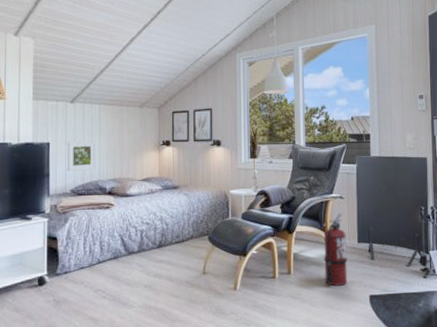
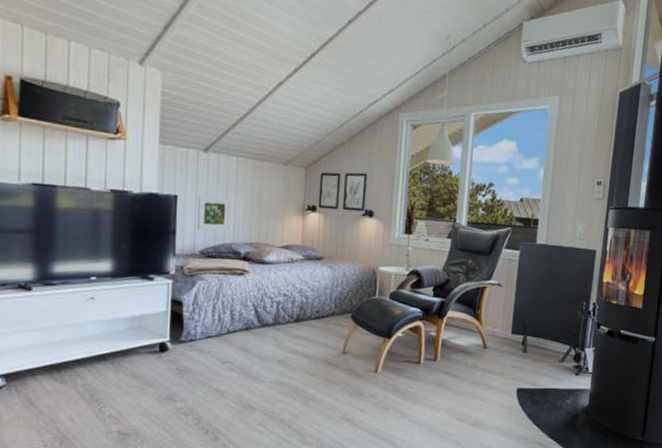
fire extinguisher: present [324,212,348,286] -> none [472,301,500,376]

